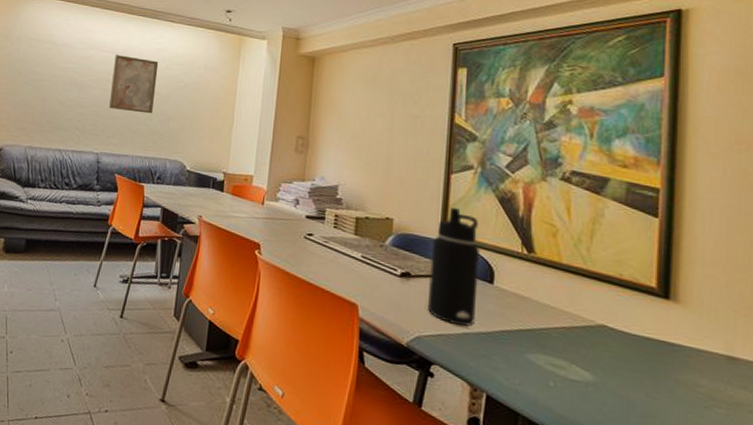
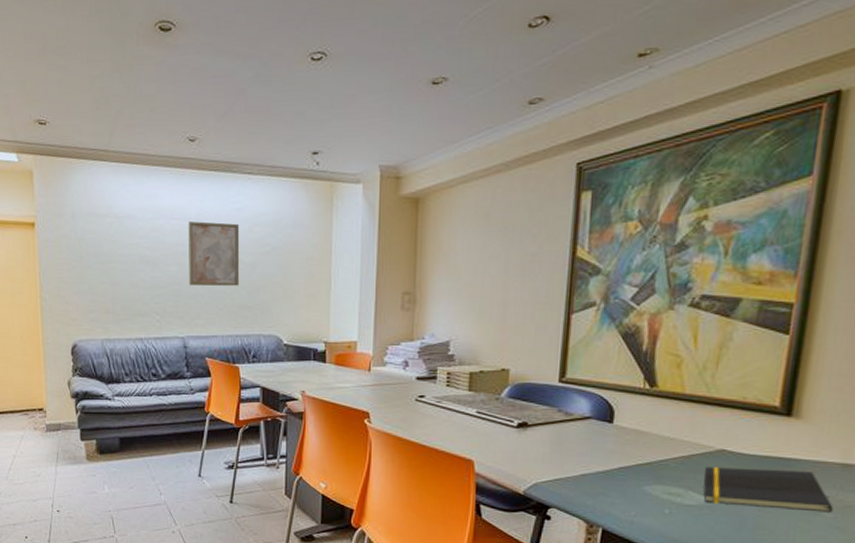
water bottle: present [428,208,481,326] -> none [545,350,601,467]
notepad: none [586,341,724,409] -> present [703,467,834,513]

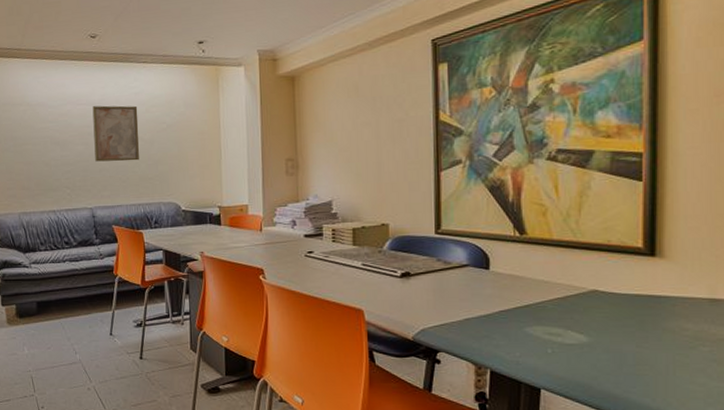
notepad: present [703,467,834,513] -> none [580,306,708,346]

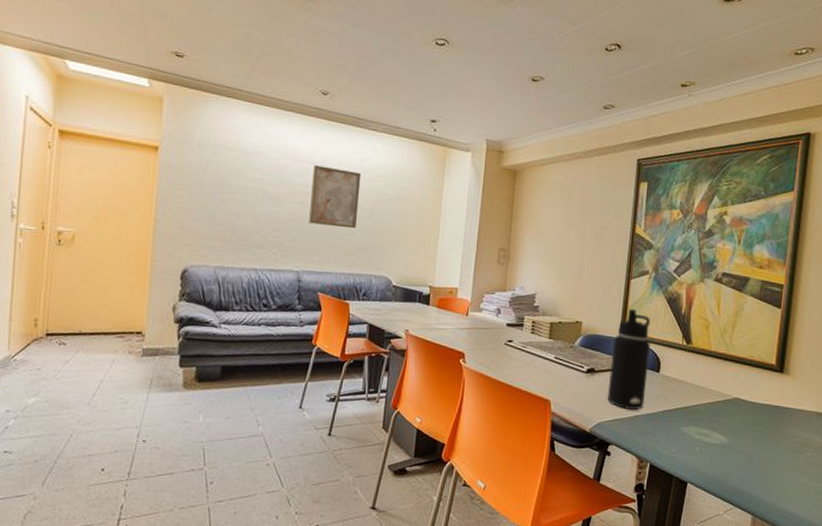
water bottle: none [427,204,476,312] -> present [608,309,651,410]

